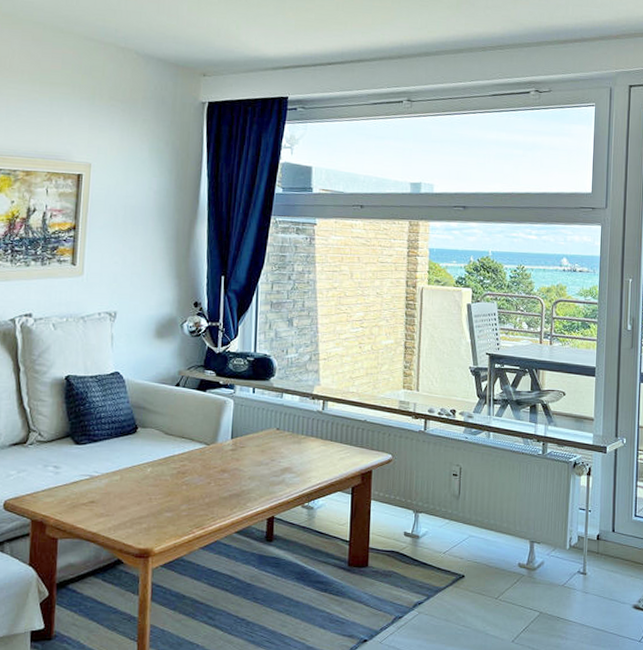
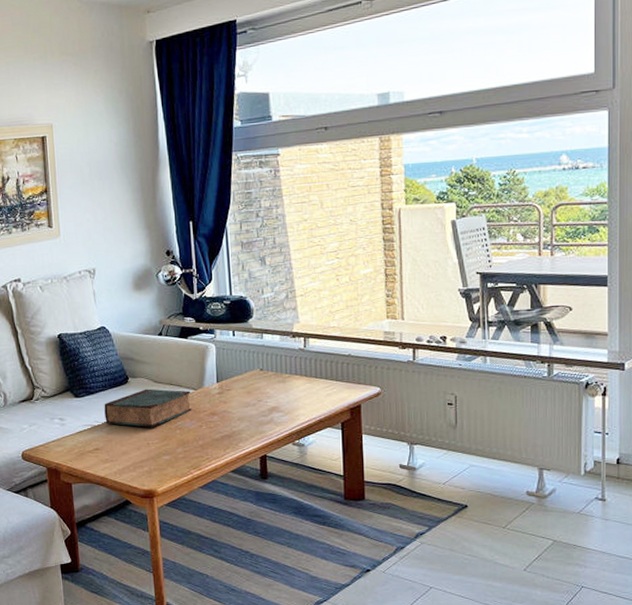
book: none [106,440,203,481] -> present [104,389,192,427]

